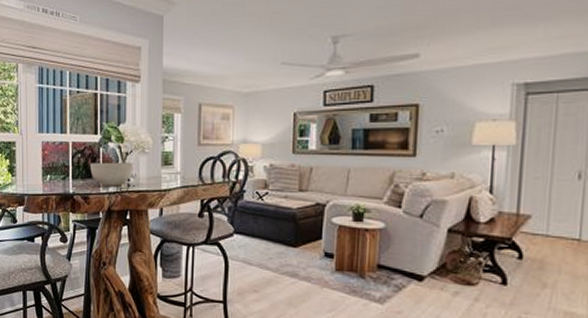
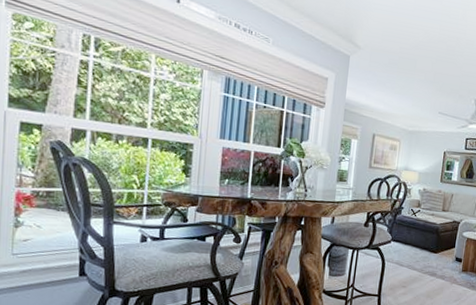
bowl: present [89,162,133,186] -> none [270,172,312,196]

